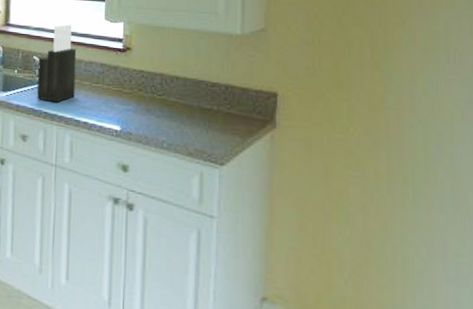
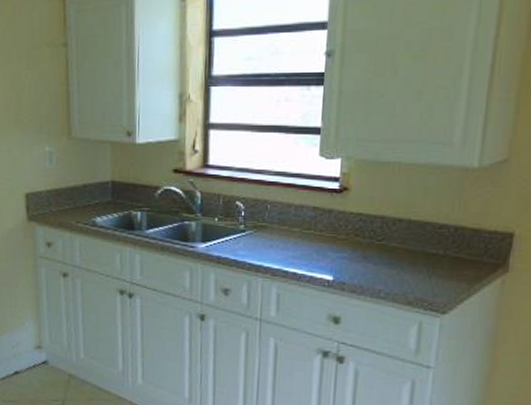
knife block: present [36,24,77,103] -> none [240,163,286,252]

